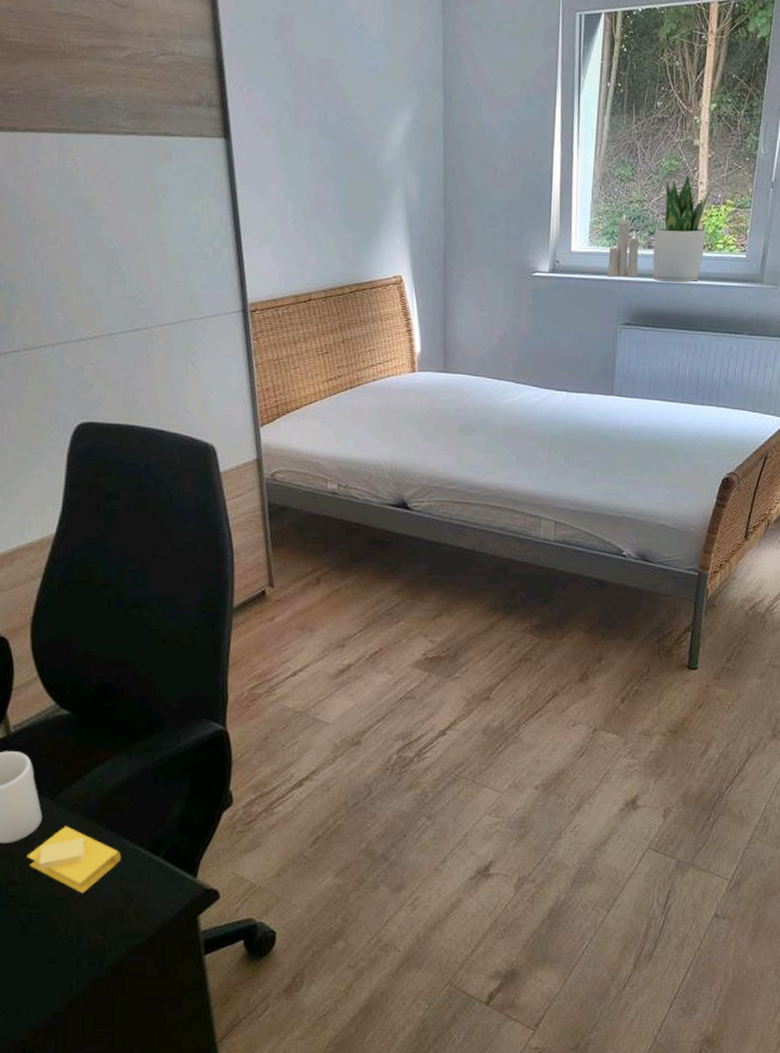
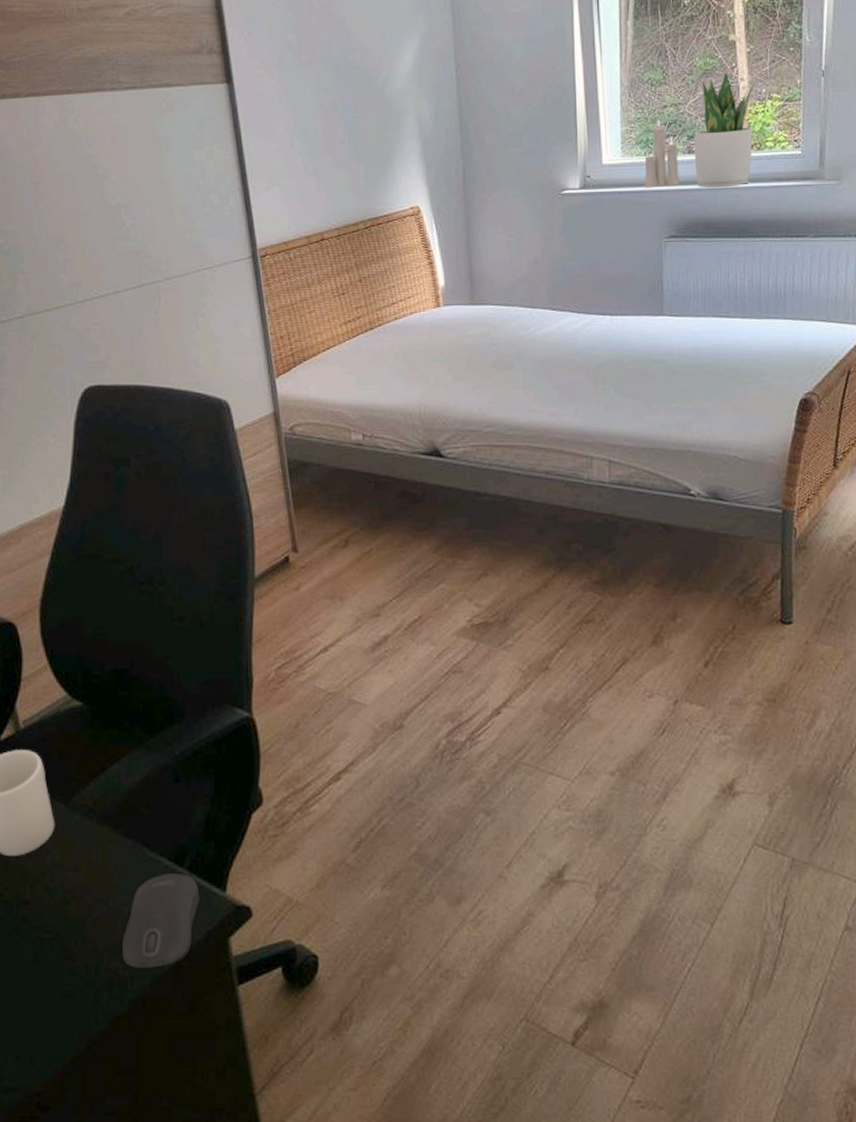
sticky notes: present [27,826,121,894] -> none [39,834,142,914]
computer mouse: none [101,861,173,940] -> present [121,873,200,968]

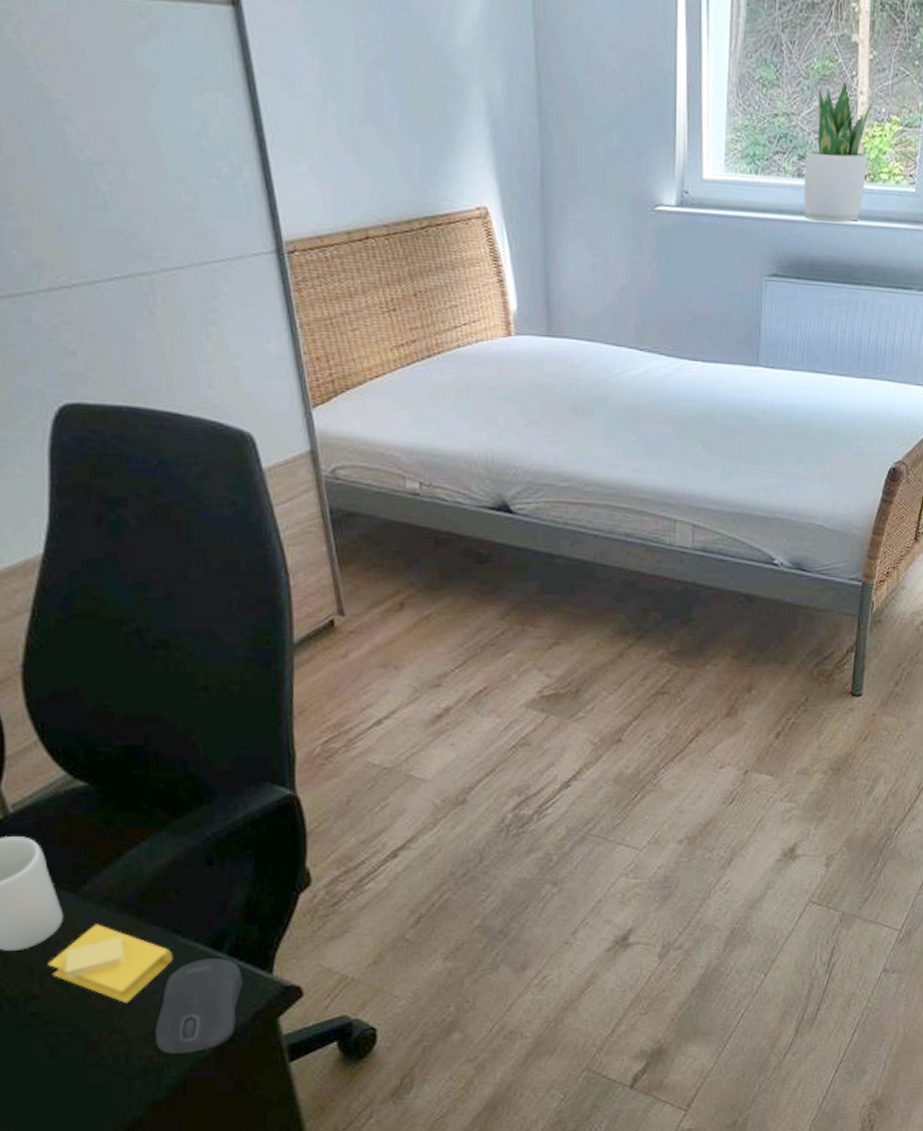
sticky notes: none [39,834,142,914] -> present [48,924,174,1004]
candle: present [644,120,680,188] -> none [747,132,787,215]

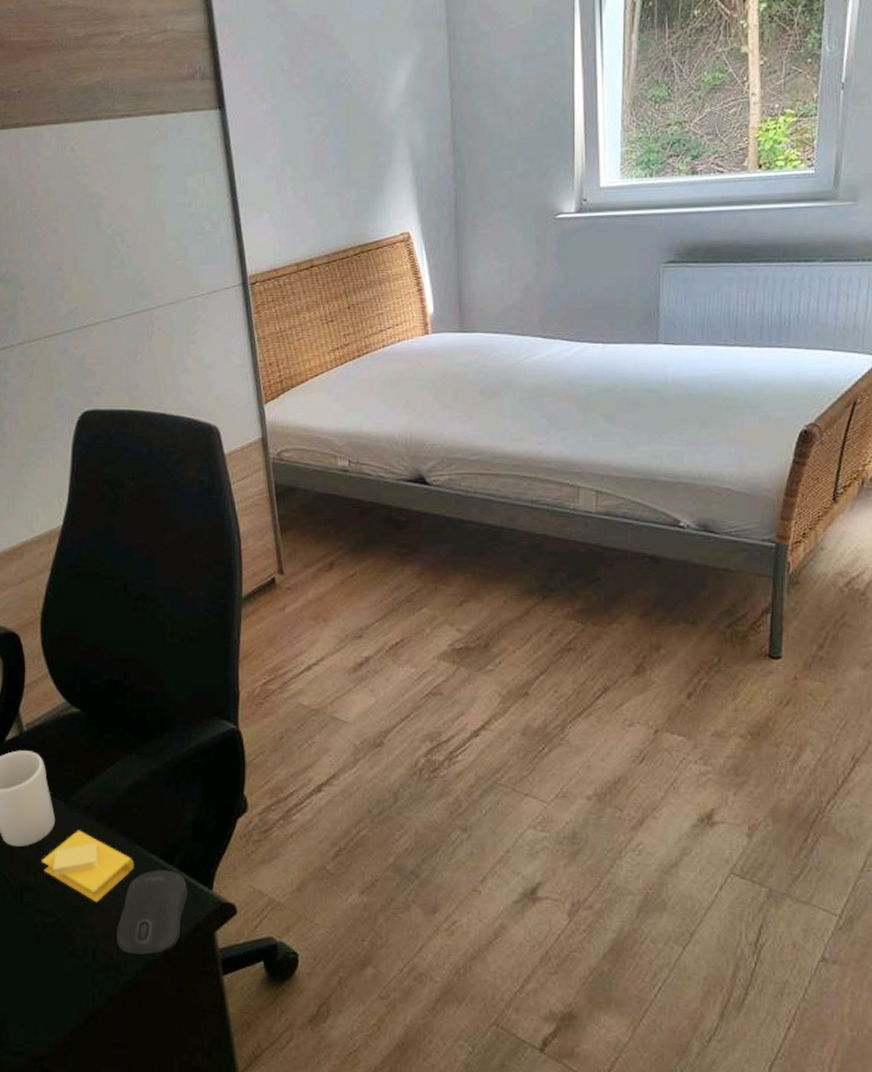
planter: present [804,82,877,223] -> none [699,87,770,211]

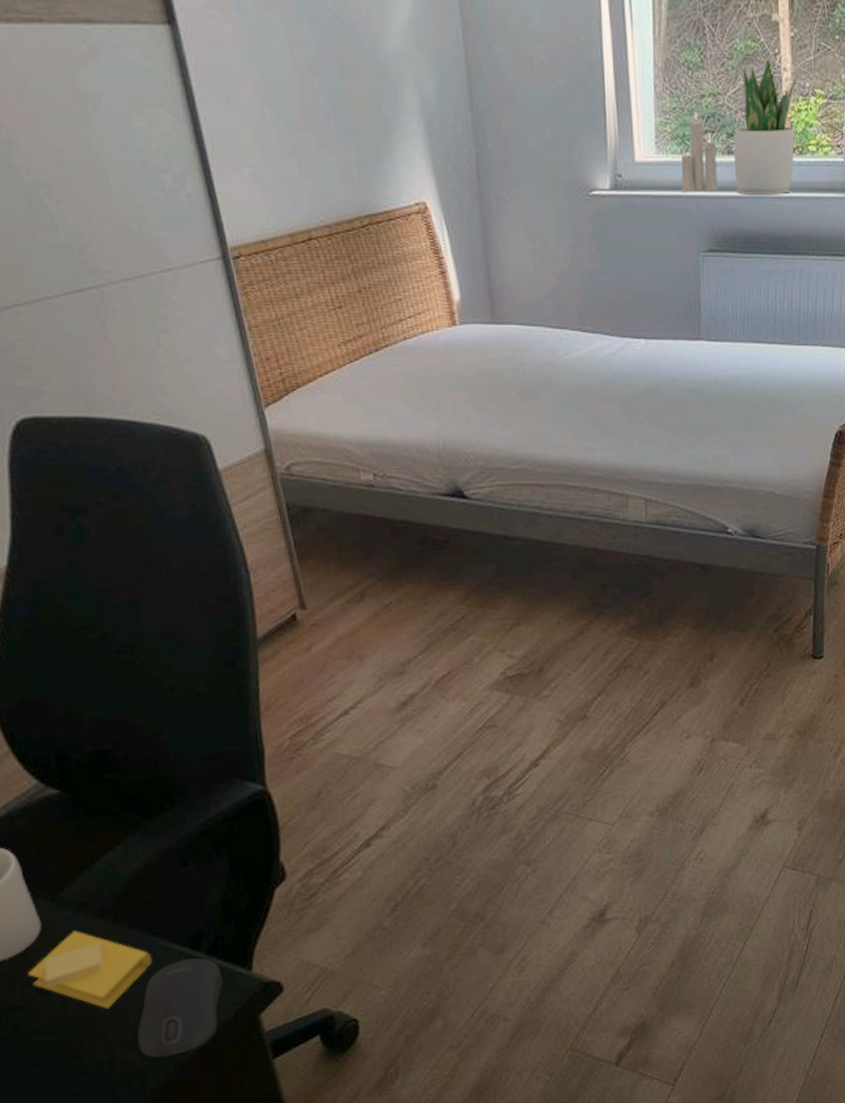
candle: none [643,140,681,212] -> present [680,112,718,193]
planter: none [699,87,770,211] -> present [734,60,801,197]

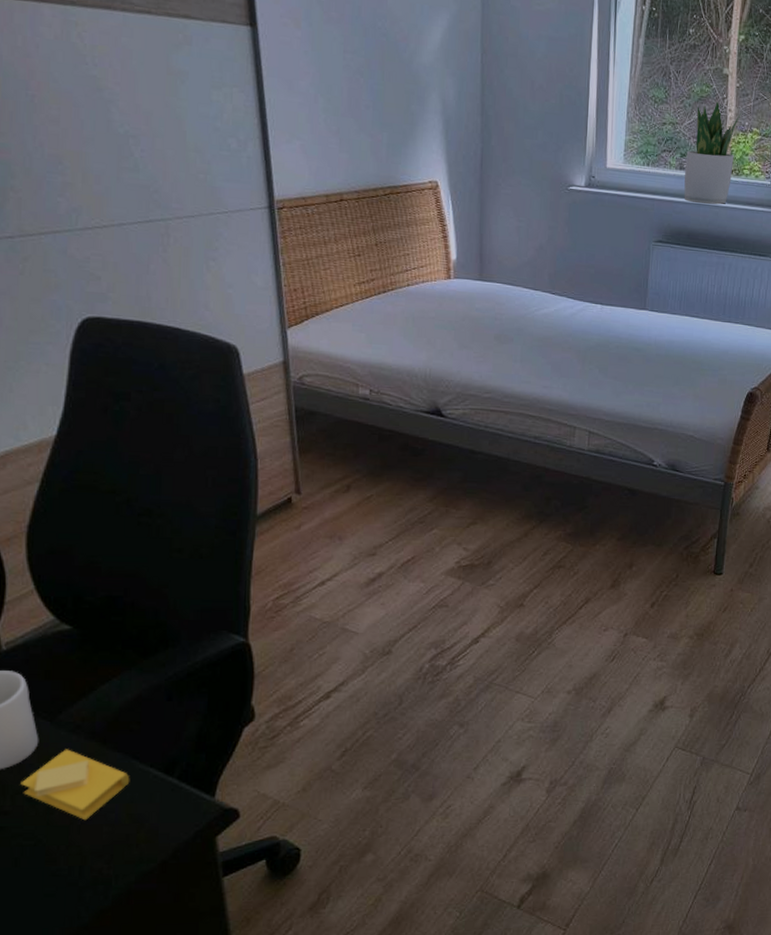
computer mouse: present [137,958,223,1058] -> none [106,782,189,867]
candle: present [680,112,718,193] -> none [640,135,672,197]

